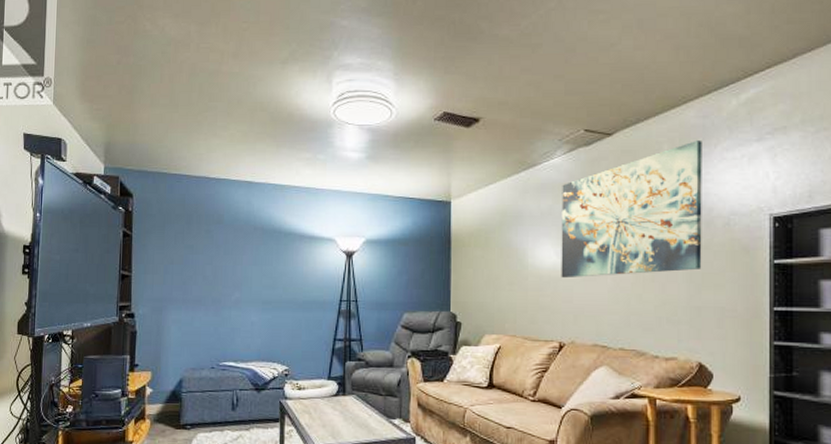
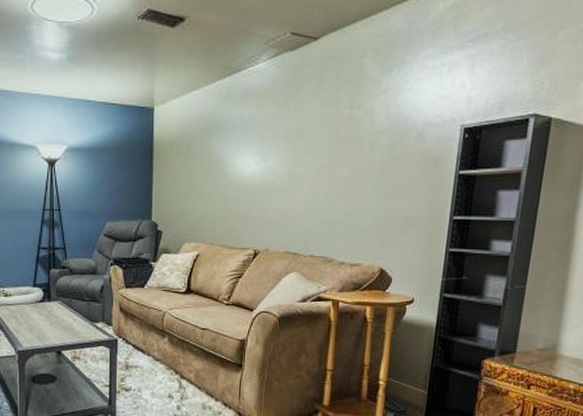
wall art: present [561,141,702,279] -> none [259,47,406,188]

